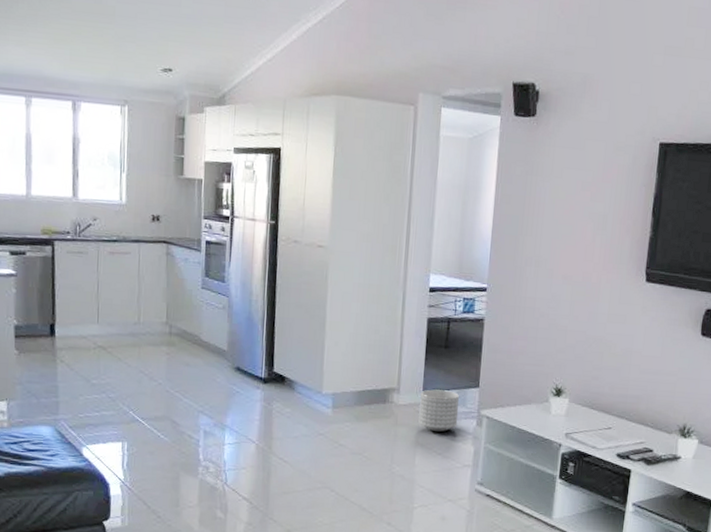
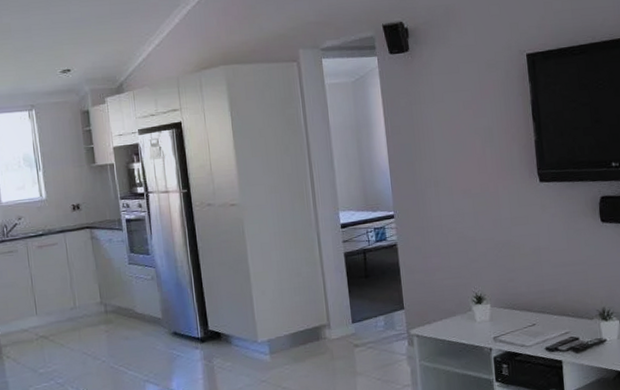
planter: present [418,389,460,433] -> none [350,317,391,359]

